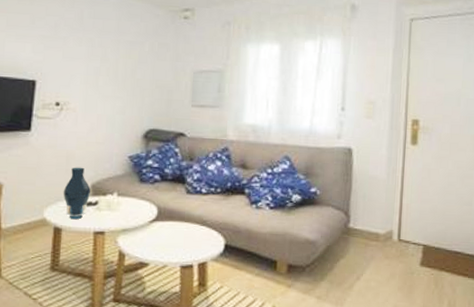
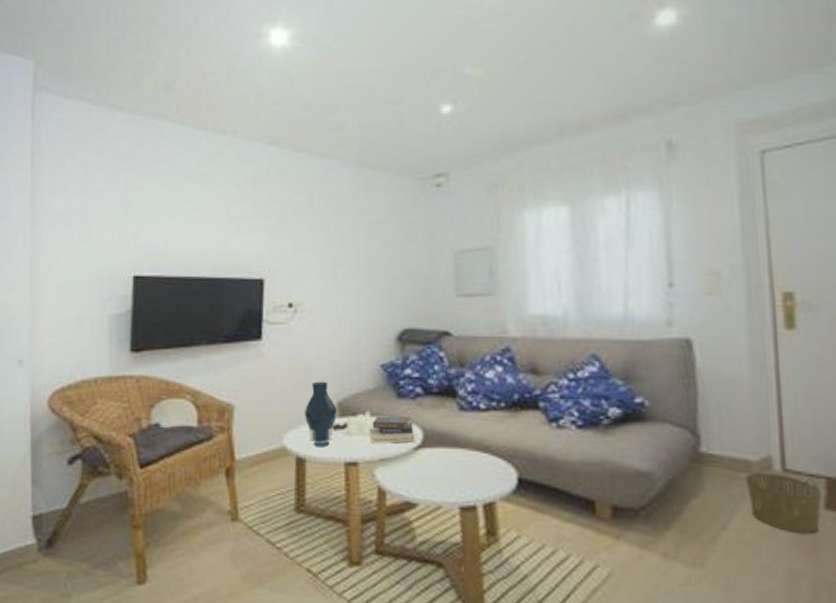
books: none [115,196,152,218] -> present [369,416,416,445]
basket: none [375,241,419,283] -> present [745,471,822,535]

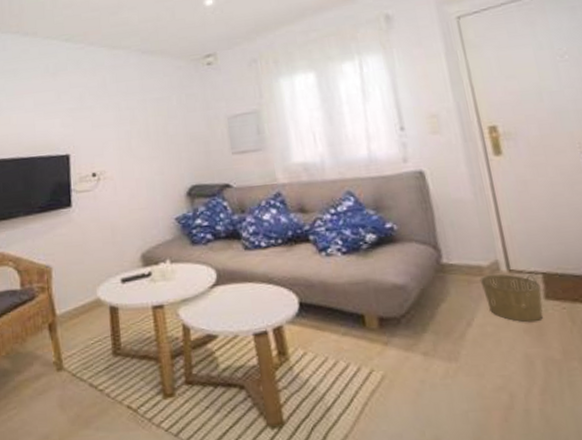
vase: present [304,381,337,448] -> none [113,237,142,296]
books: present [369,416,416,445] -> none [170,260,211,288]

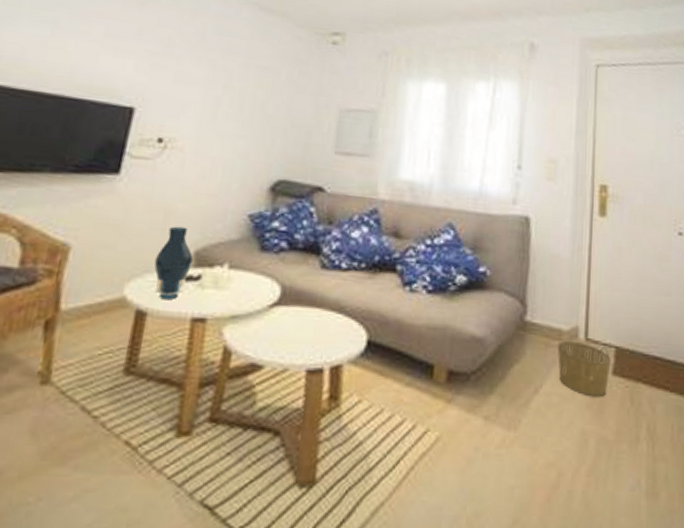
vase: none [113,237,142,296] -> present [154,226,193,300]

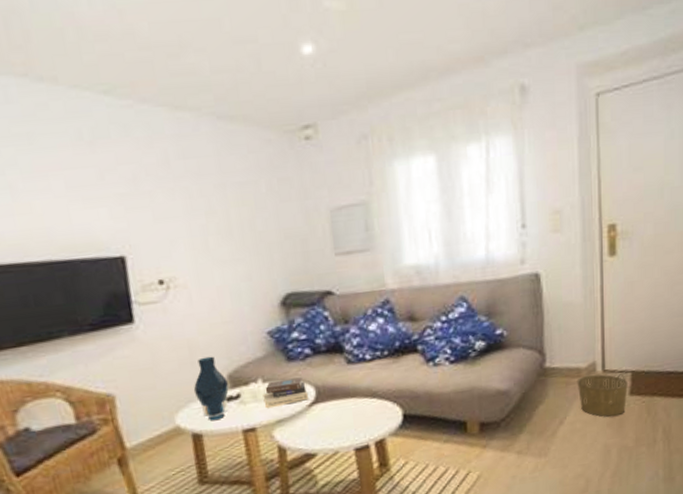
books: none [223,269,273,300] -> present [263,377,309,409]

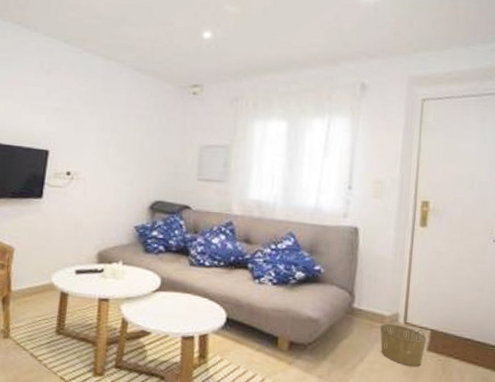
vase: present [193,356,229,421] -> none [70,234,97,286]
books: present [263,377,309,409] -> none [119,265,155,287]

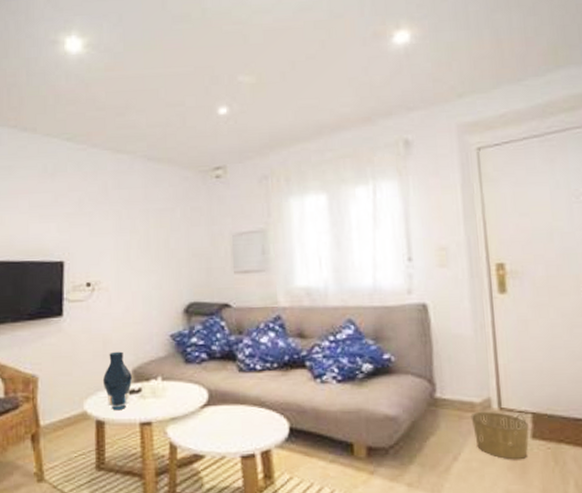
vase: none [70,234,97,286] -> present [102,351,132,411]

